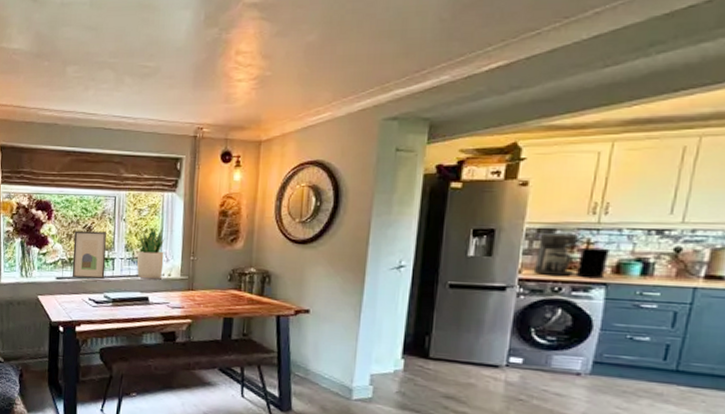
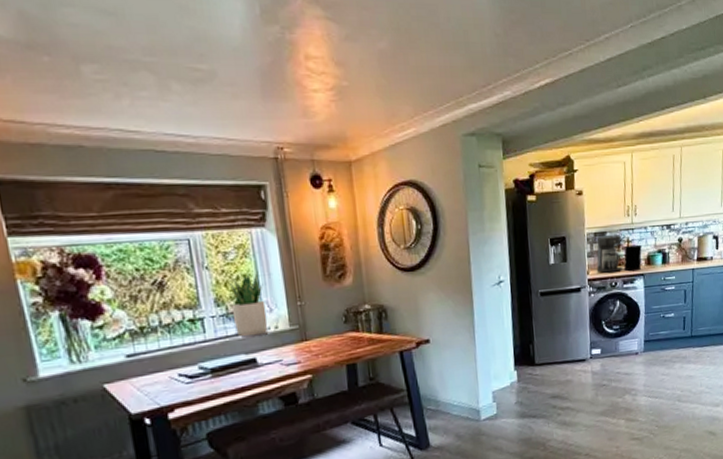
picture frame: present [71,230,108,279] -> none [140,286,195,352]

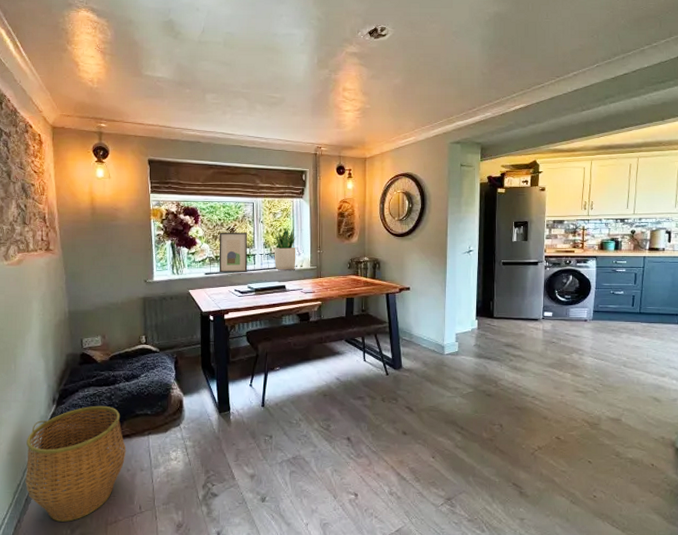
picture frame: none [140,286,195,352] -> present [218,232,248,273]
coffee maker: present [596,235,622,274] -> none [553,223,577,253]
canister: present [624,244,643,272] -> none [579,232,597,254]

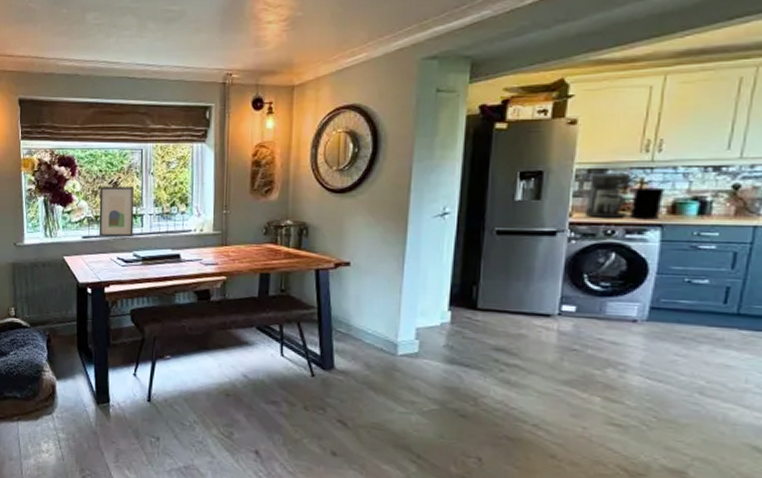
planter: present [274,227,296,270] -> none [166,180,196,235]
coffee maker: none [553,223,577,253] -> present [584,174,631,219]
canister: none [579,232,597,254] -> present [630,187,666,220]

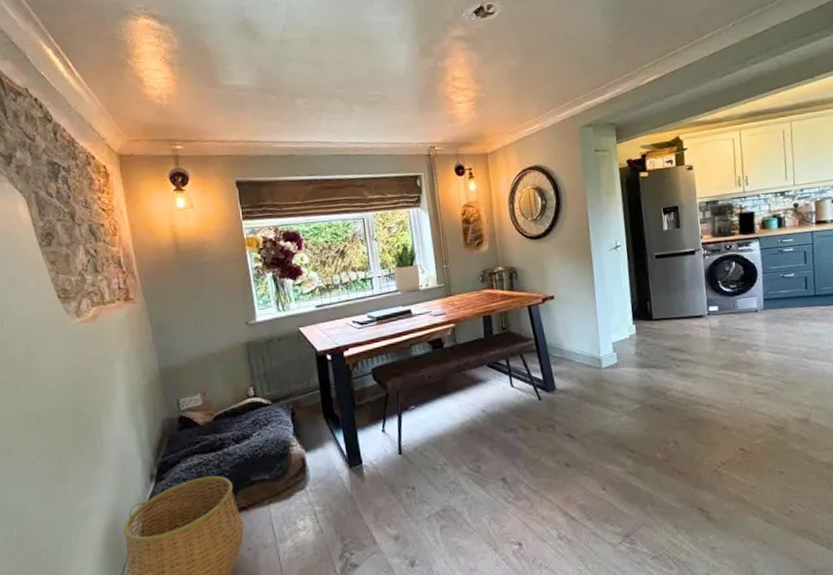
picture frame: present [98,186,135,237] -> none [327,253,365,304]
planter: none [166,180,196,235] -> present [392,242,421,293]

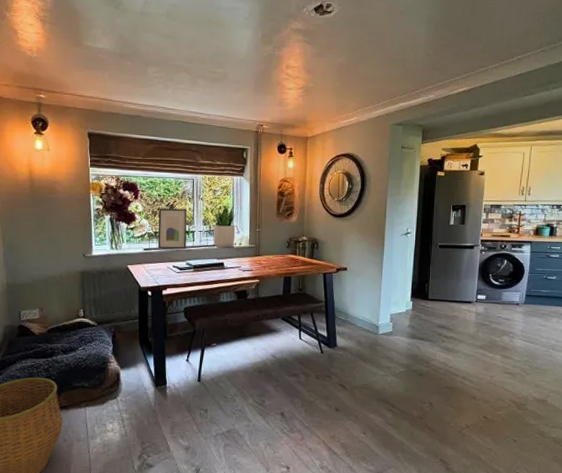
picture frame: none [327,253,365,304] -> present [157,208,188,249]
coffee maker: present [709,203,737,238] -> none [489,208,514,238]
canister: present [737,210,756,236] -> none [514,217,533,239]

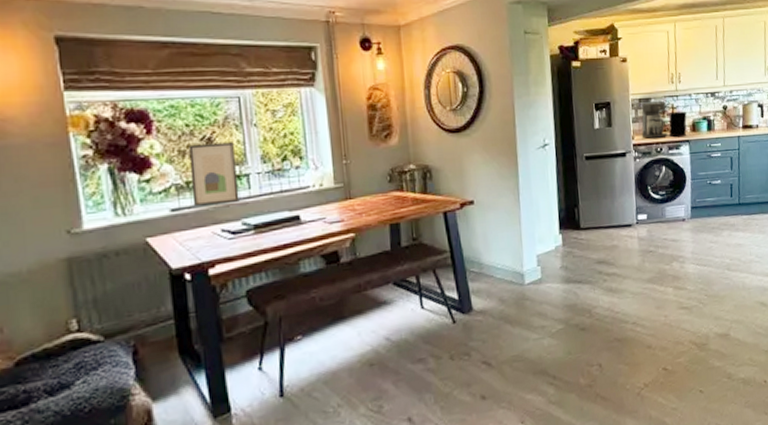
planter: present [213,205,236,248] -> none [277,130,313,194]
coffee maker: none [489,208,514,238] -> present [641,101,668,139]
canister: none [514,217,533,239] -> present [669,111,687,138]

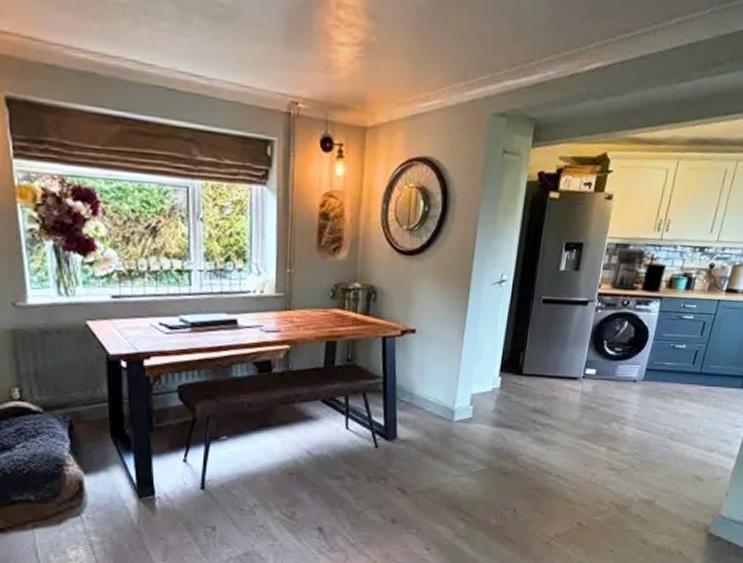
picture frame: present [188,142,240,207] -> none [133,231,180,298]

